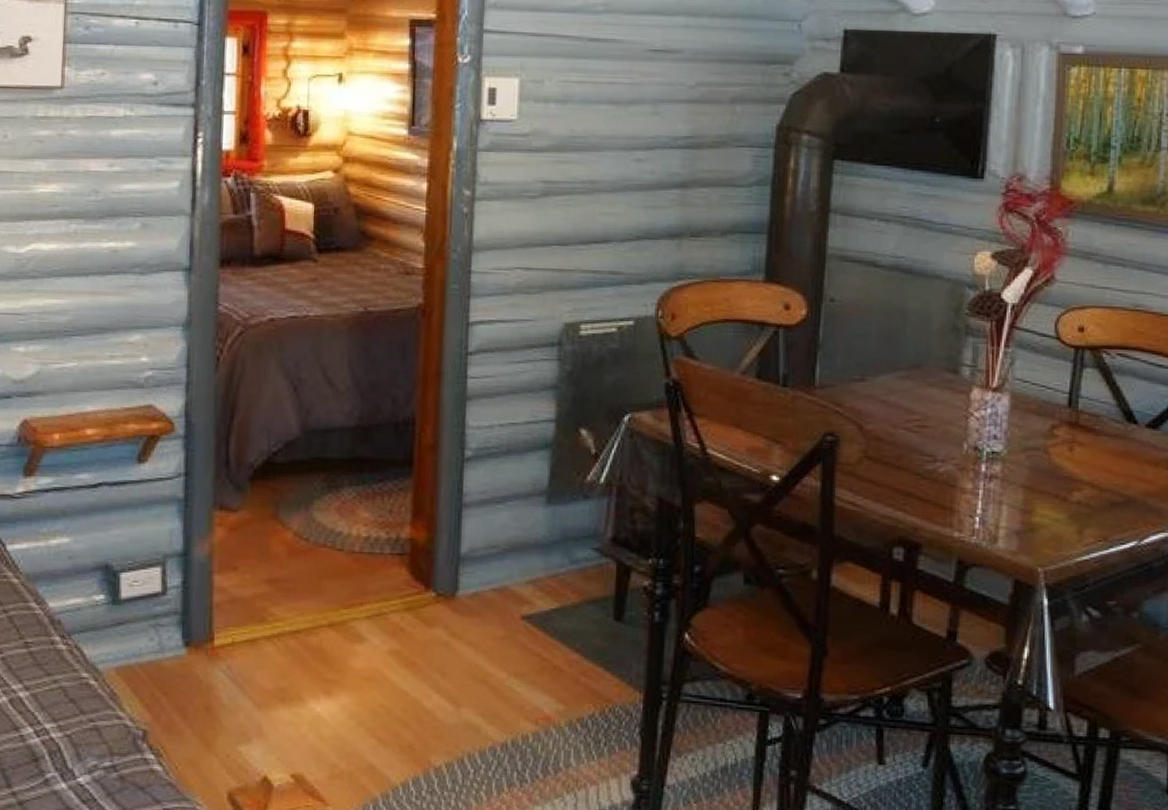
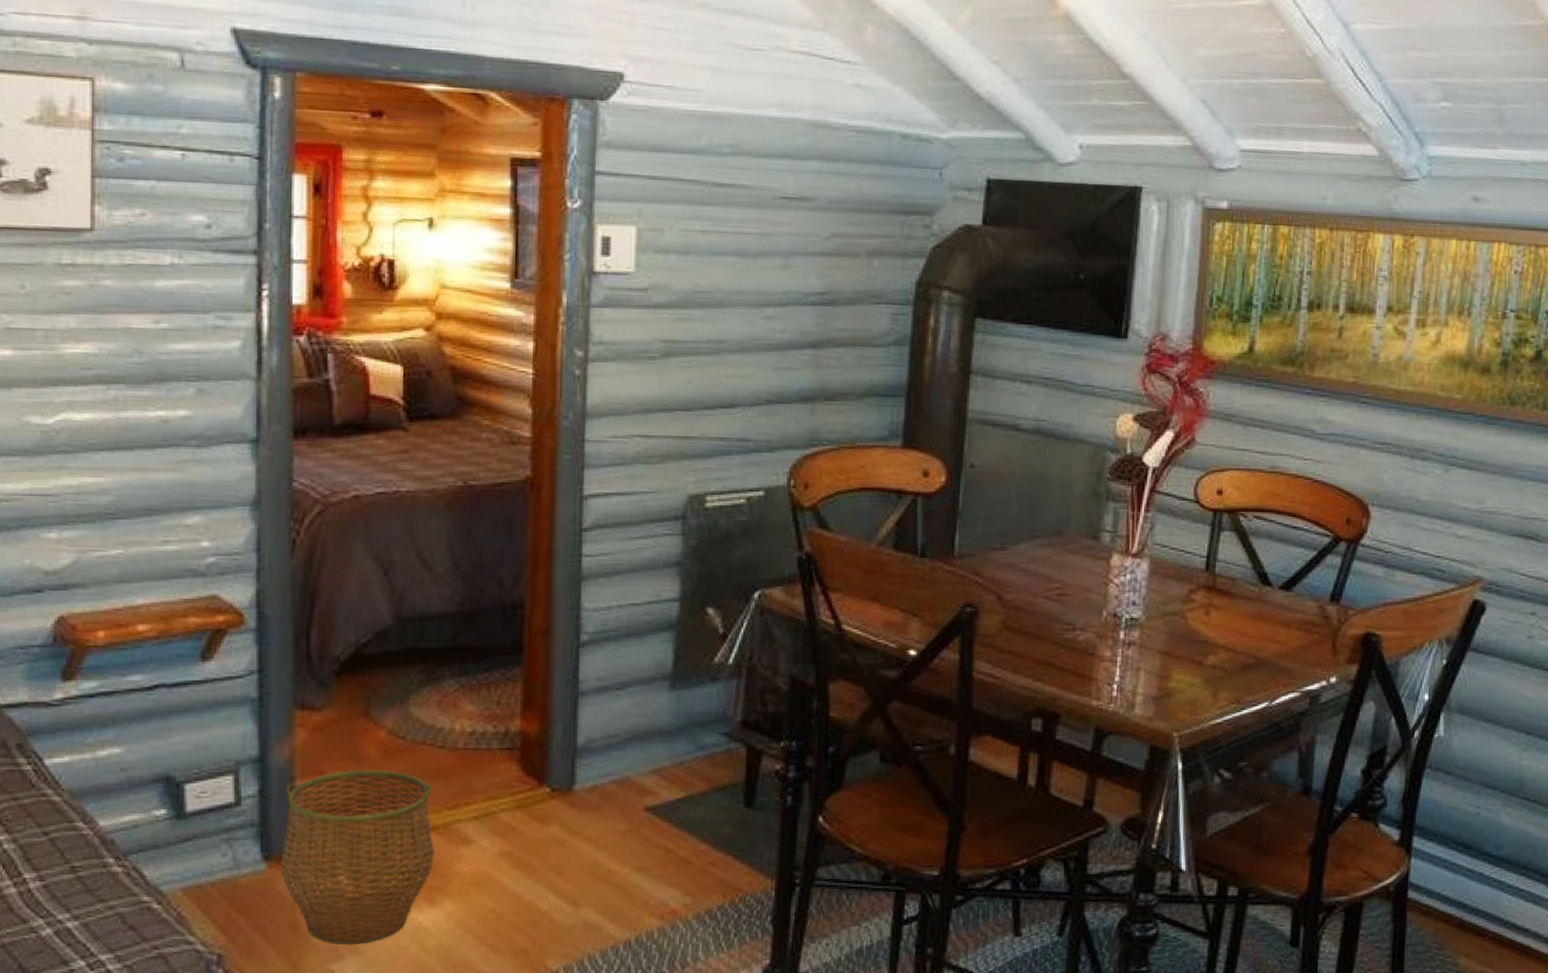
basket: none [198,566,333,729] -> present [280,769,435,944]

